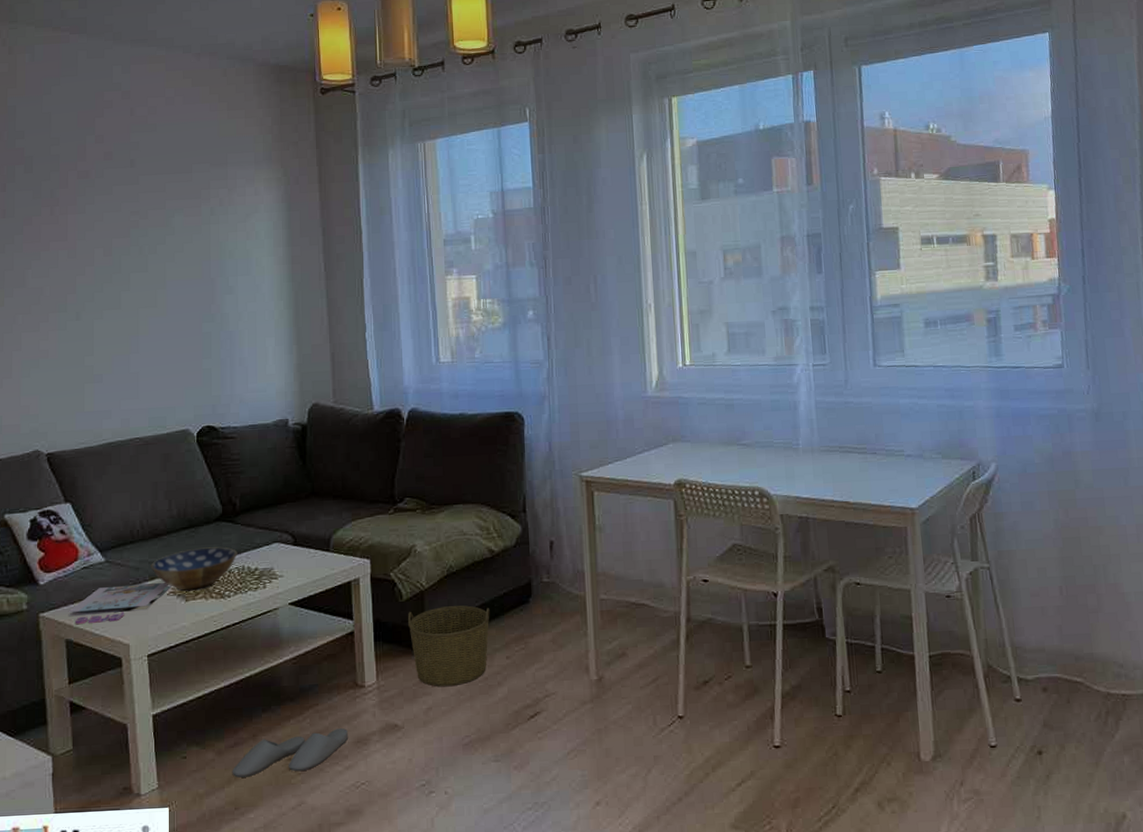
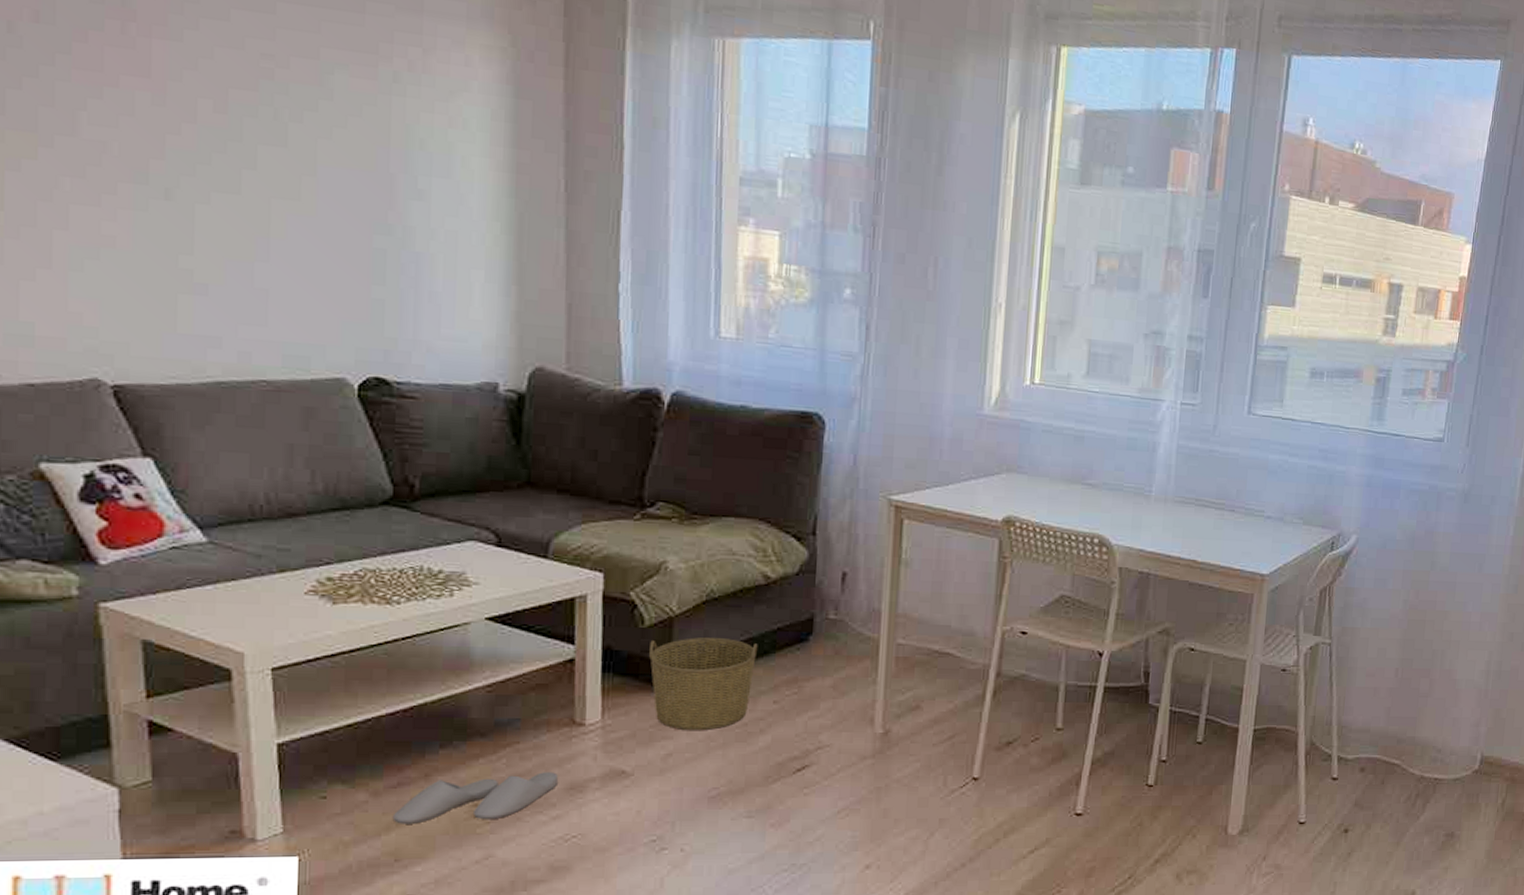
magazine: present [68,582,172,625] -> none [146,575,312,622]
bowl: present [151,547,238,591] -> none [280,537,414,591]

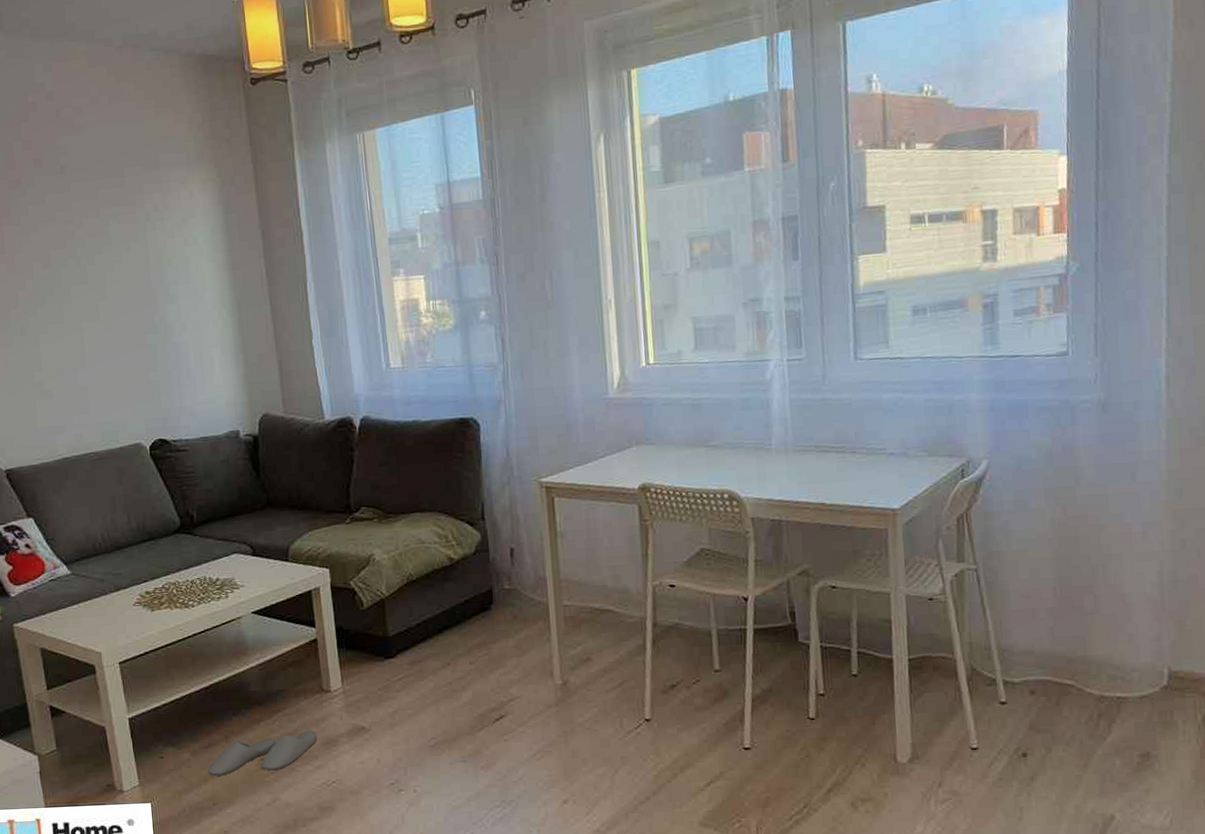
basket: present [649,637,758,731] -> none [370,612,452,692]

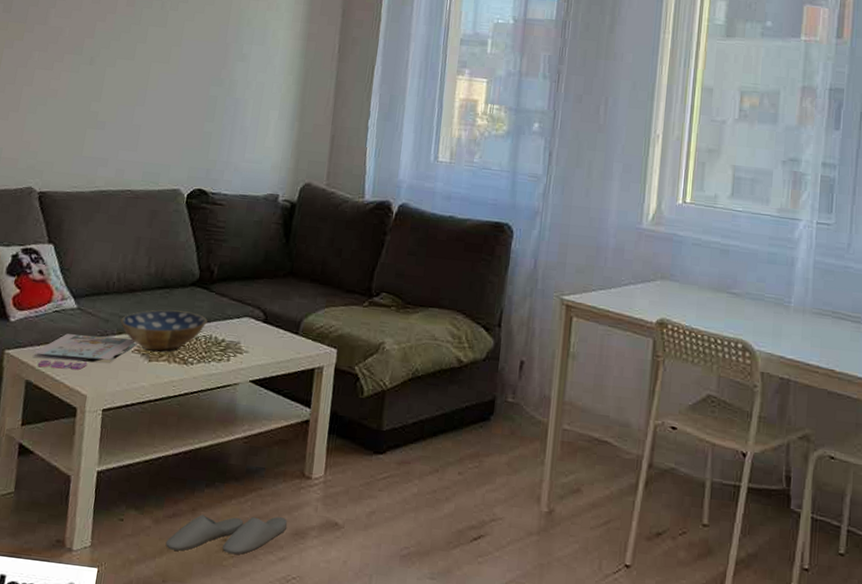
magazine: none [40,593,137,635] -> present [32,334,138,371]
bowl: none [115,558,198,601] -> present [120,309,208,352]

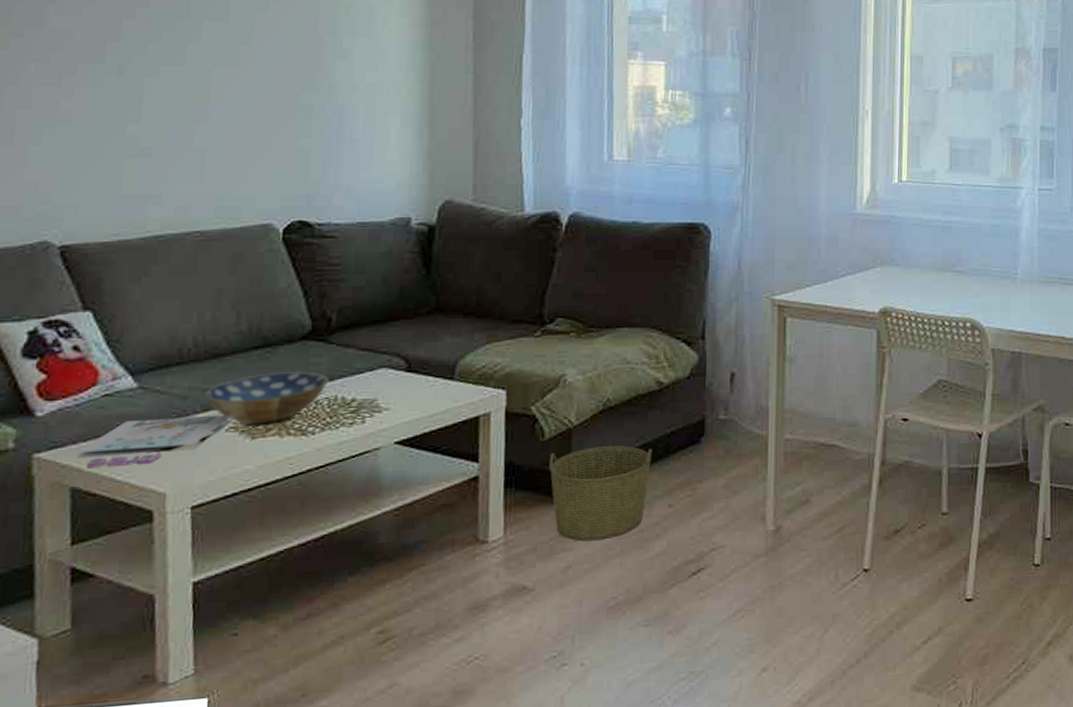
slippers: present [165,514,288,555] -> none [300,592,463,657]
basket: none [364,409,449,494] -> present [549,445,653,541]

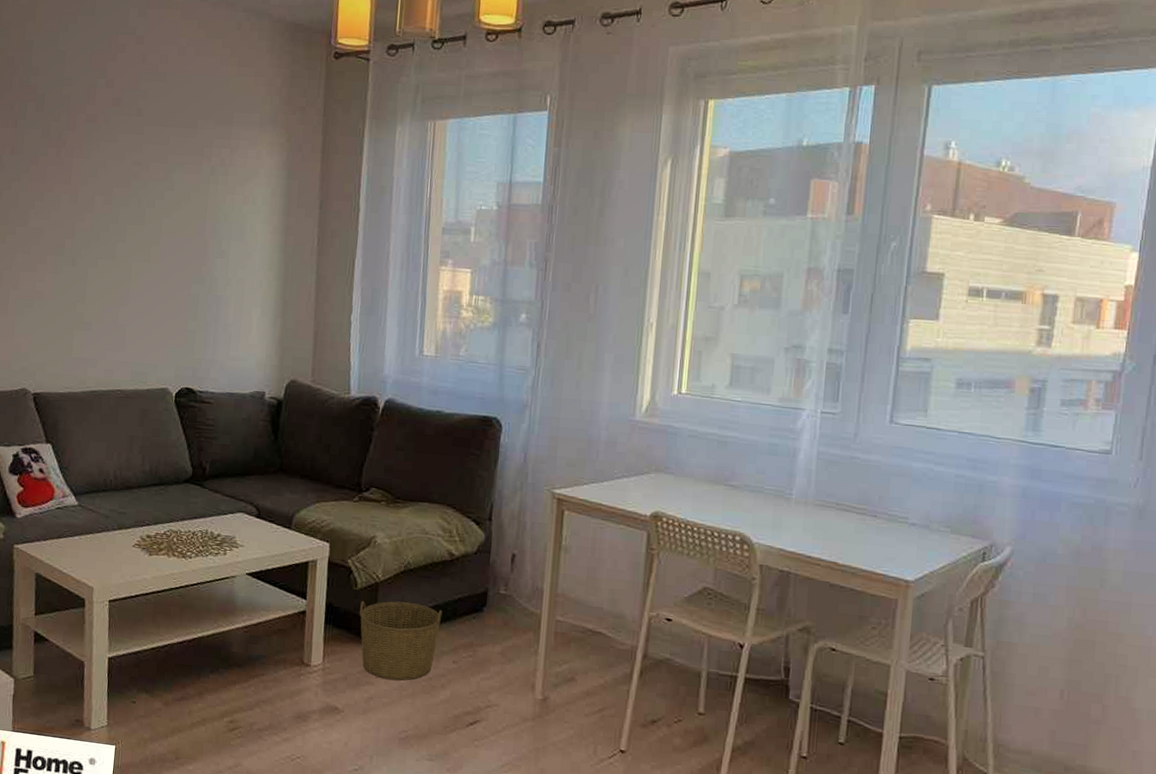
magazine: present [76,414,233,469] -> none [40,529,138,564]
bowl: present [204,371,329,426] -> none [120,506,203,546]

